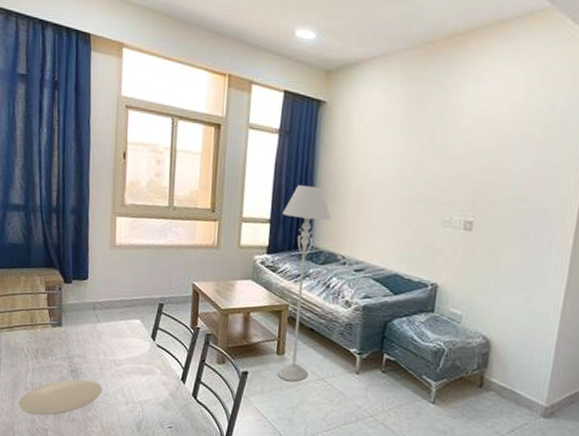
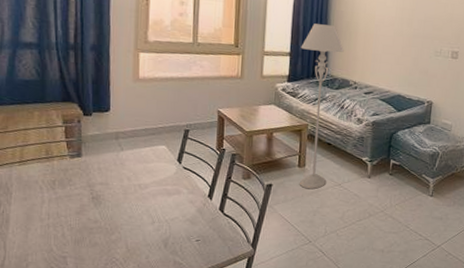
plate: present [19,379,102,416] -> none [33,205,126,244]

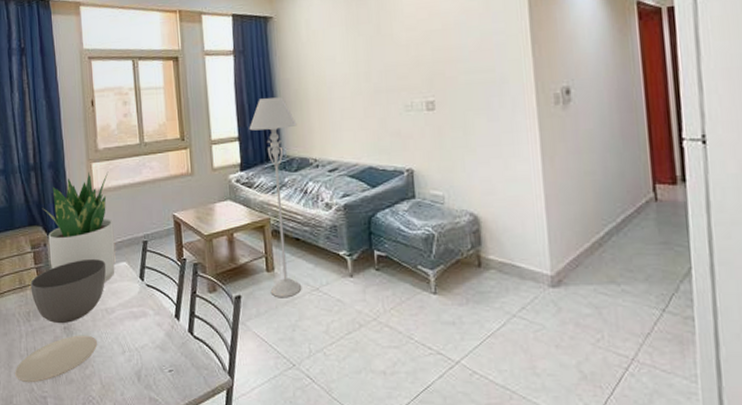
plate: none [33,205,126,244] -> present [15,335,97,383]
bowl: none [58,139,144,194] -> present [30,259,106,324]
planter: none [79,60,157,161] -> present [42,171,115,282]

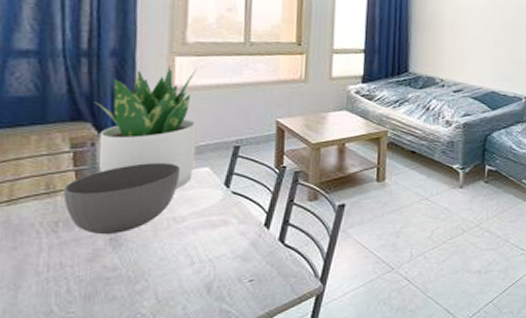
plate: present [15,335,97,383] -> none [25,246,156,304]
floor lamp: present [249,97,302,298] -> none [377,15,428,207]

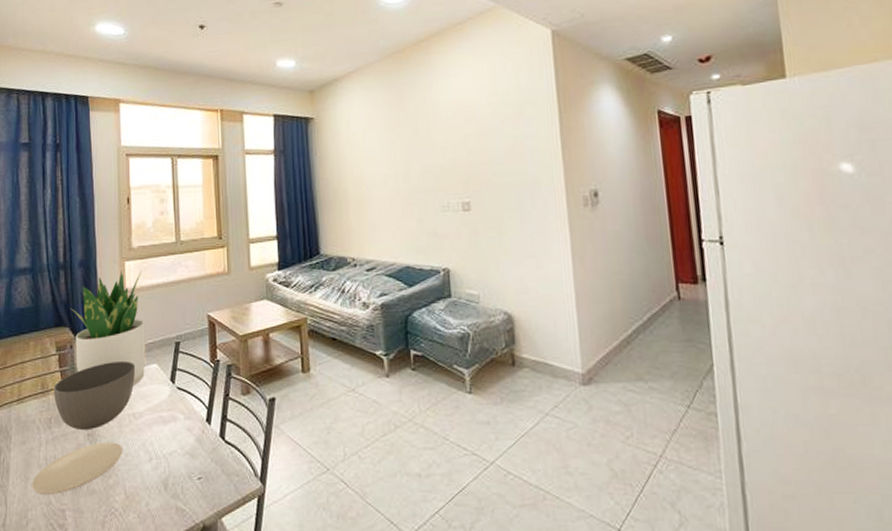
plate: none [25,246,156,304] -> present [32,442,122,495]

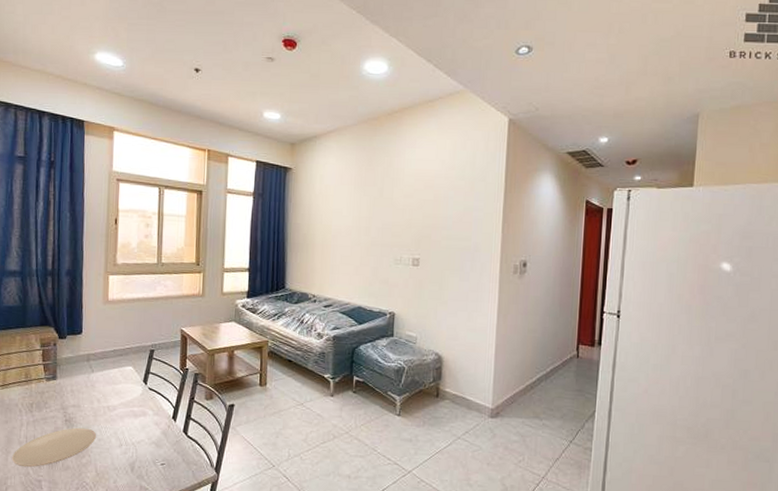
bowl: present [53,361,136,431] -> none [36,361,113,417]
planter: present [70,270,146,385] -> none [55,282,125,383]

